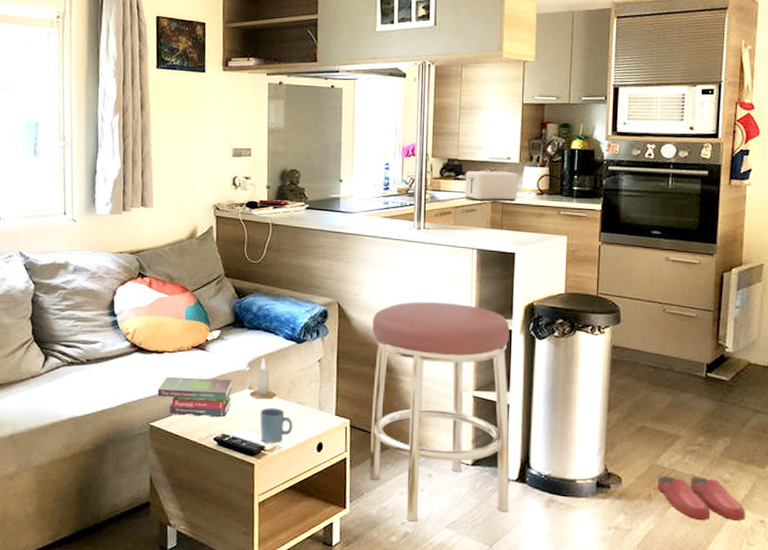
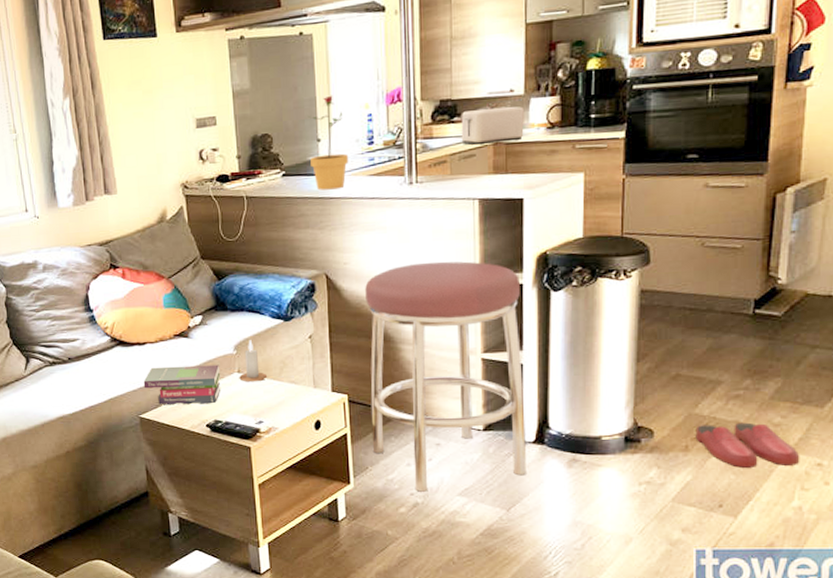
mug: present [260,407,293,445] -> none [252,389,288,427]
potted flower: none [332,142,365,226] -> present [309,95,348,190]

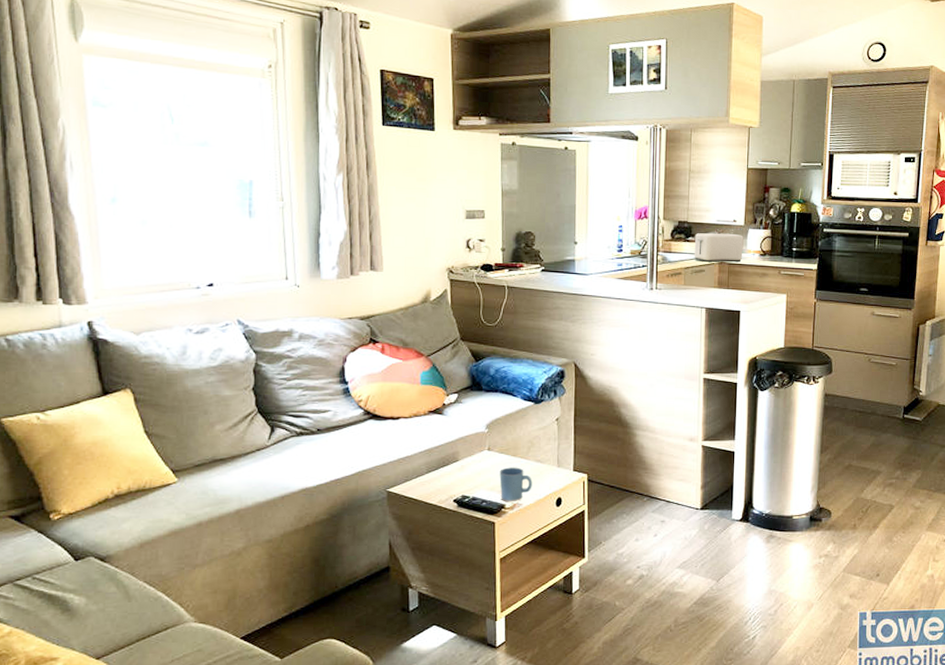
books: present [143,364,221,405] -> none [394,442,471,479]
candle: present [239,340,268,383] -> none [489,420,516,460]
mug: none [252,389,288,427] -> present [499,467,533,503]
potted flower: present [309,95,348,190] -> none [567,205,600,288]
bar stool: present [365,261,526,492] -> none [606,358,735,565]
slippers: present [695,422,800,468] -> none [861,506,933,543]

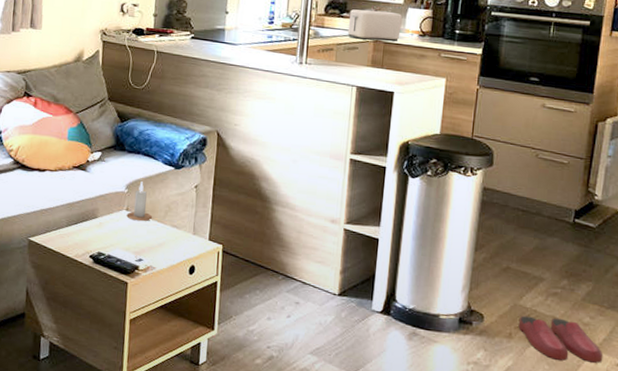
candle: none [489,420,516,460] -> present [126,181,153,222]
mug: present [499,467,533,503] -> none [135,229,167,265]
slippers: none [861,506,933,543] -> present [518,315,603,363]

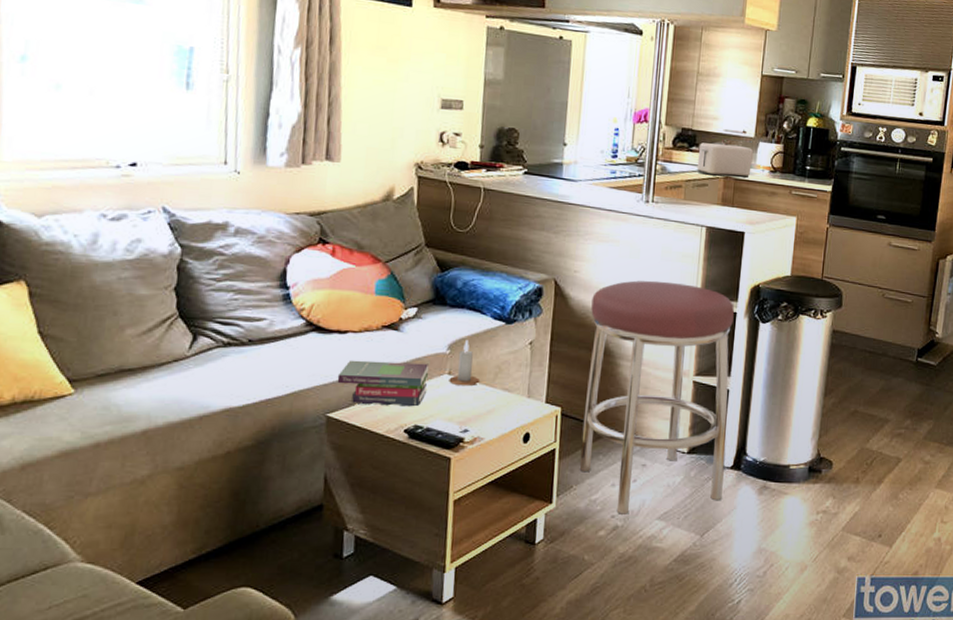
books: none [37,194,111,236] -> present [337,360,429,406]
bar stool: none [238,134,384,346] -> present [579,280,734,514]
slippers: present [518,315,603,363] -> none [865,459,942,501]

